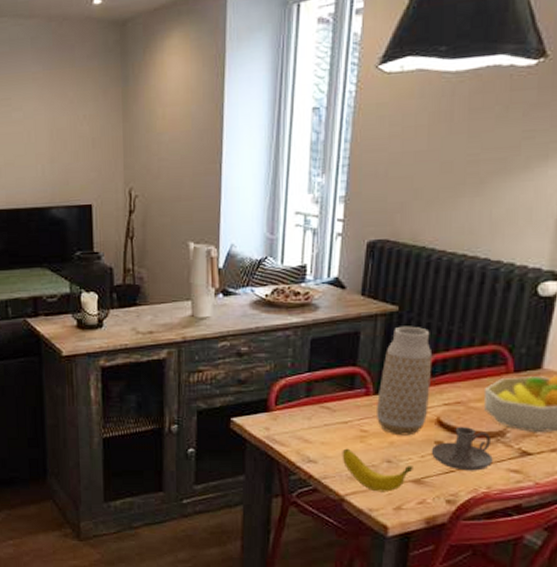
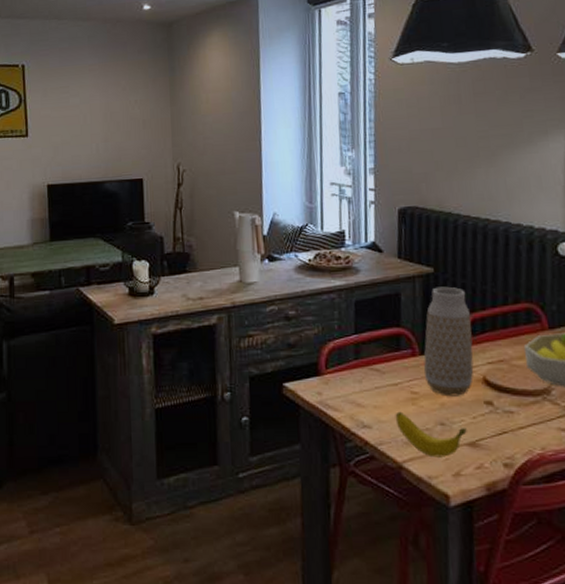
candle holder: present [431,426,493,471] -> none [481,384,543,432]

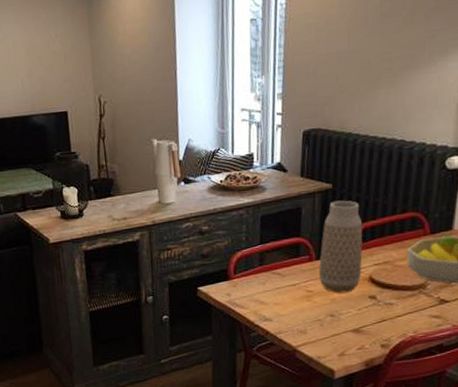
banana: present [395,411,467,458] -> none [292,307,352,342]

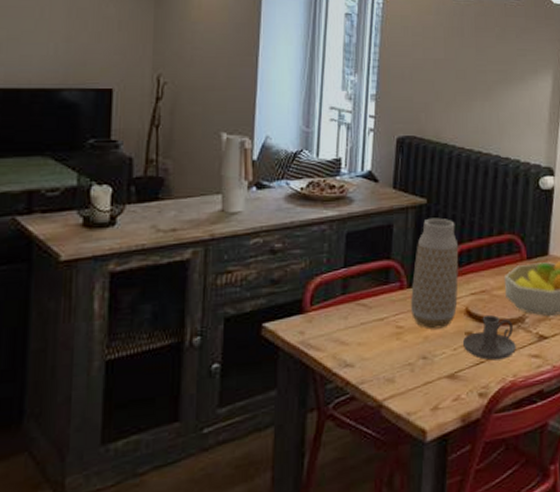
candle holder: none [366,281,417,319] -> present [462,314,516,361]

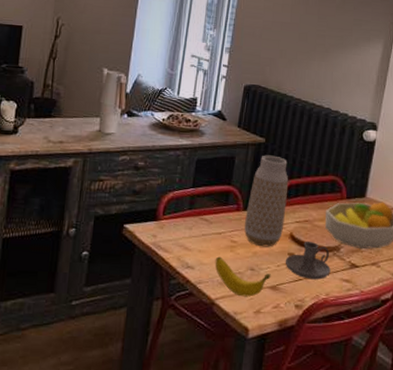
banana: none [379,347,447,393] -> present [215,256,271,297]

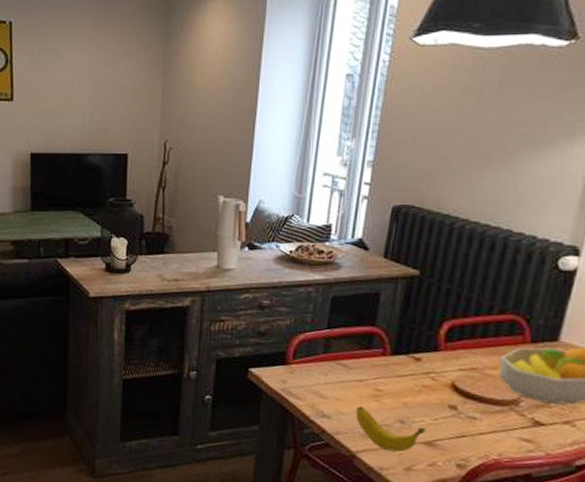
vase: present [244,155,289,247] -> none [392,290,451,398]
candle holder: present [285,241,331,280] -> none [444,392,505,438]

